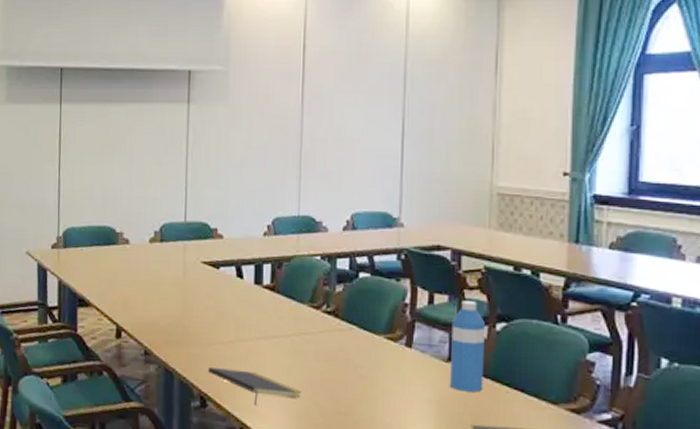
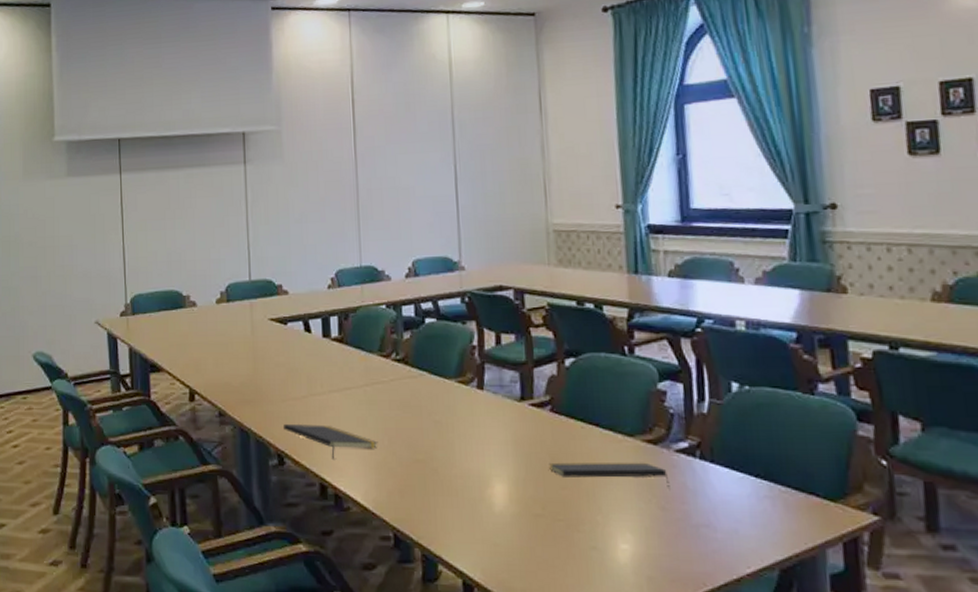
water bottle: present [449,301,485,392] -> none [521,339,558,430]

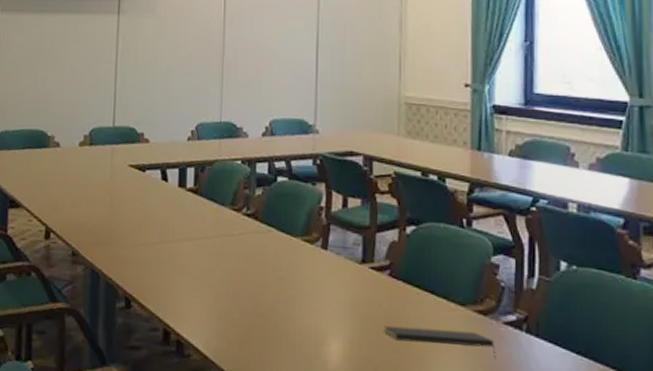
notepad: present [282,423,378,459] -> none [132,268,223,306]

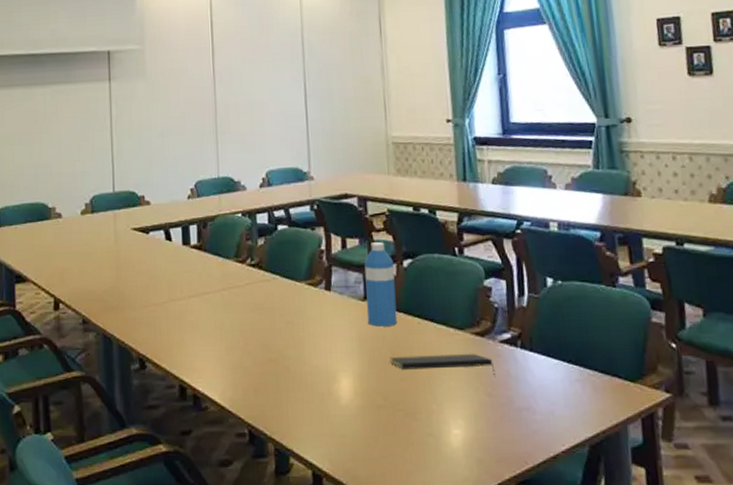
water bottle: none [363,204,395,294] -> present [364,242,398,327]

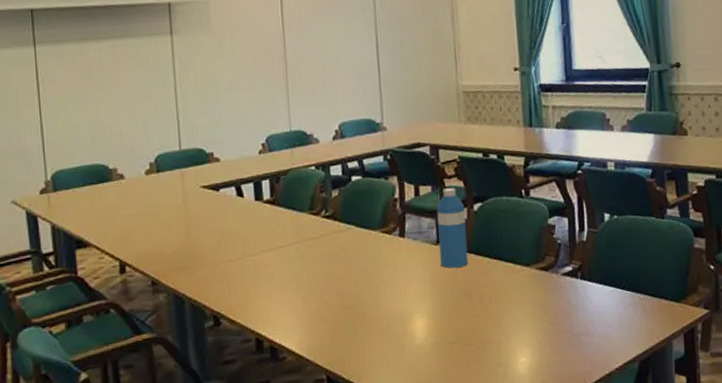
notepad: present [390,353,496,377] -> none [461,286,558,307]

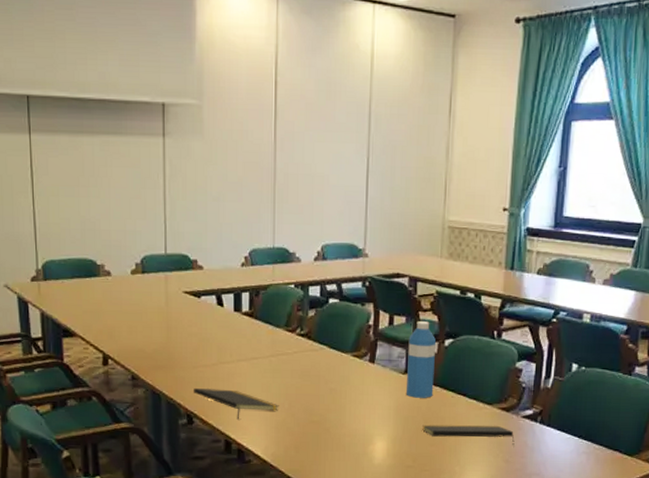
notepad: none [217,283,310,315] -> present [192,388,279,420]
notepad: none [461,286,558,307] -> present [422,424,515,447]

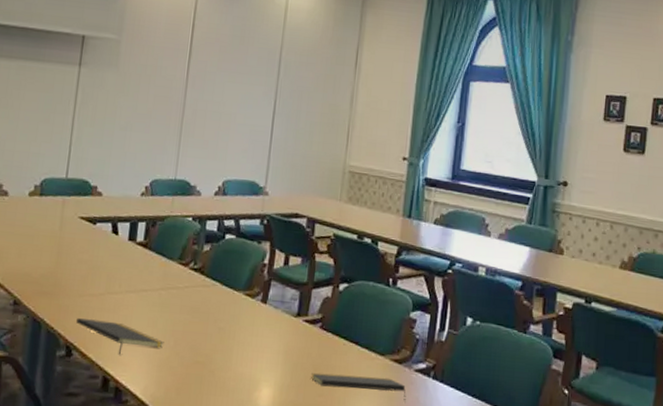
water bottle: present [405,321,436,398] -> none [296,263,330,344]

